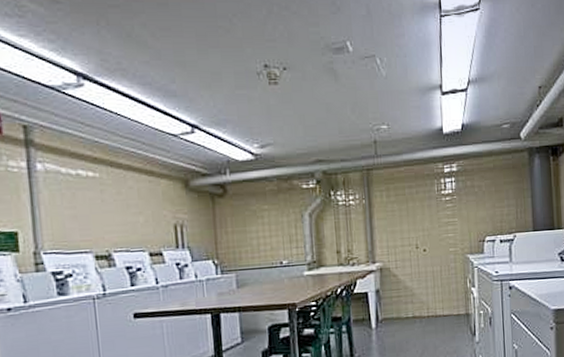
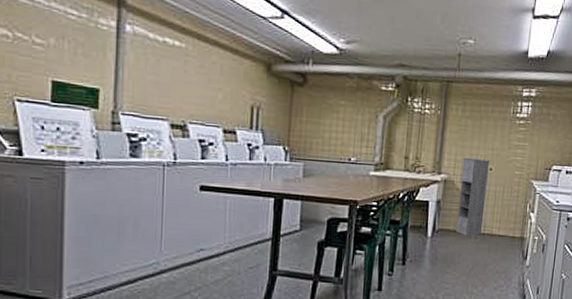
storage cabinet: none [395,241,427,322] -> present [455,157,490,236]

